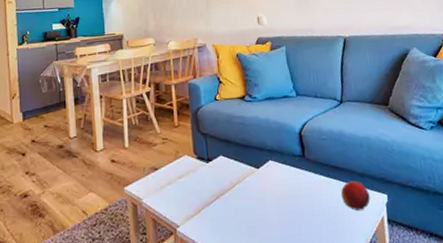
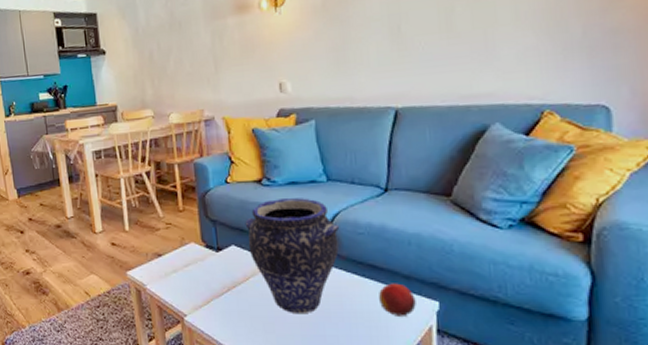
vase: none [231,111,308,216] -> present [245,198,340,315]

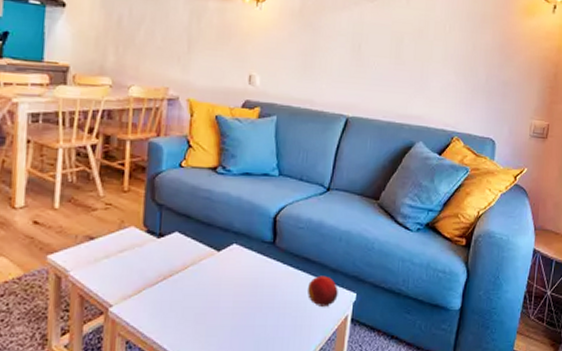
vase: present [245,198,340,315] -> none [192,188,284,305]

